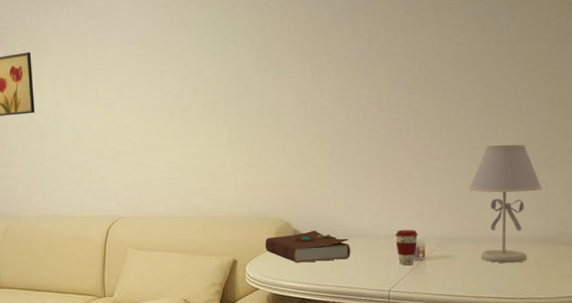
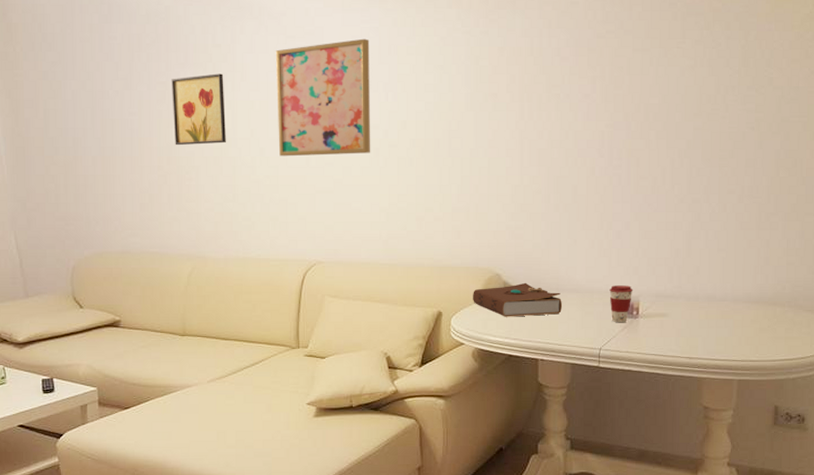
wall art: none [76,15,166,123] -> present [275,38,371,157]
table lamp: present [469,144,542,264] -> none [688,199,763,324]

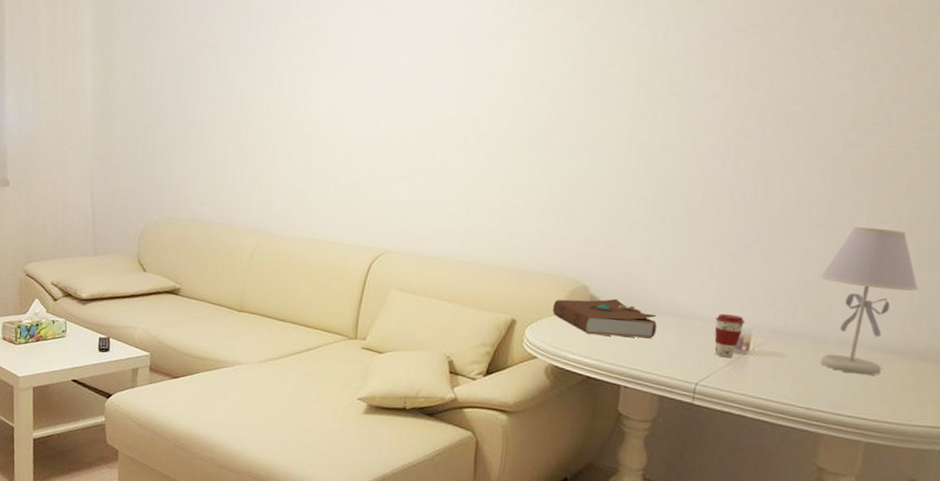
wall art: present [171,73,226,146] -> none [255,46,312,119]
wall art: present [275,38,371,157] -> none [360,18,471,141]
table lamp: none [688,199,763,324] -> present [820,227,919,376]

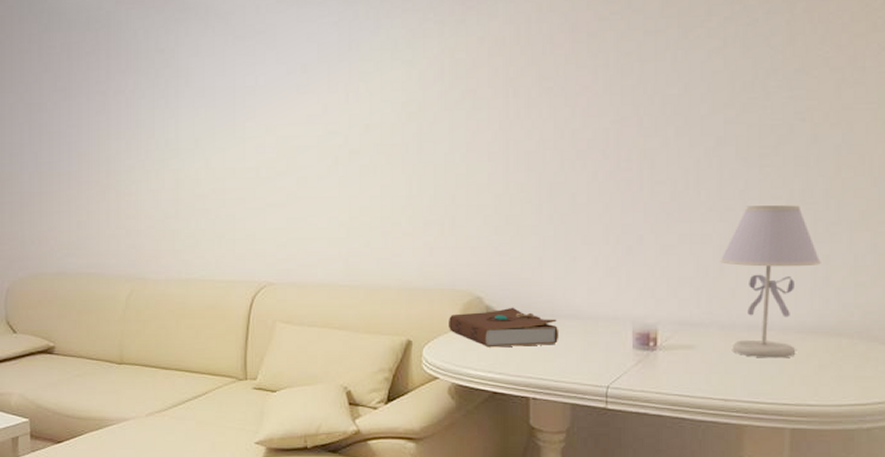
coffee cup: present [714,313,746,357] -> none [618,311,649,355]

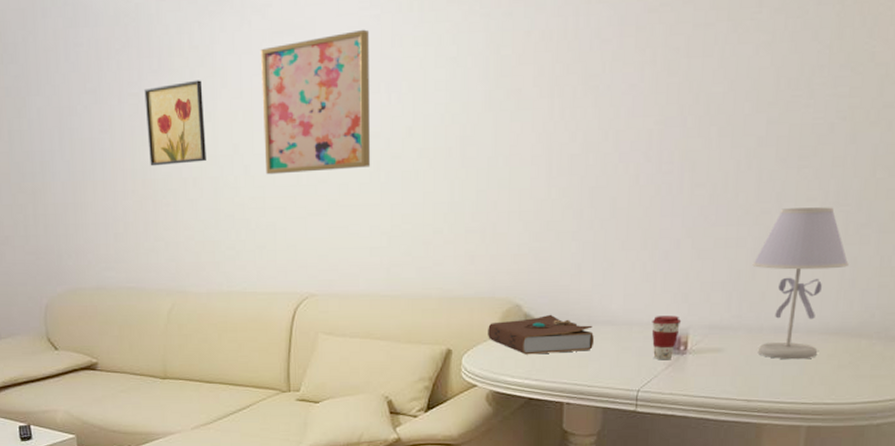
wall art: none [112,80,169,159] -> present [144,80,206,166]
wall art: none [222,35,329,168] -> present [260,29,371,175]
coffee cup: none [618,311,649,355] -> present [652,315,682,359]

